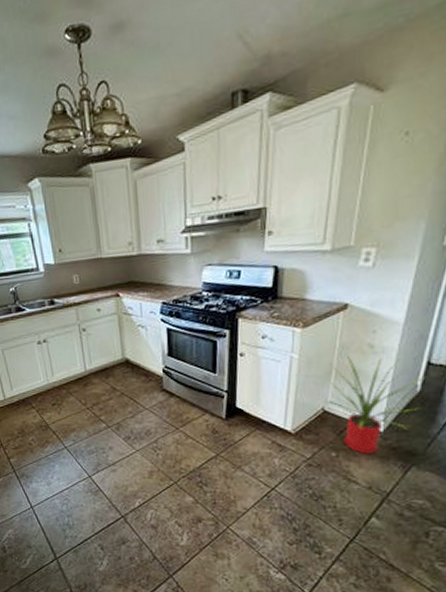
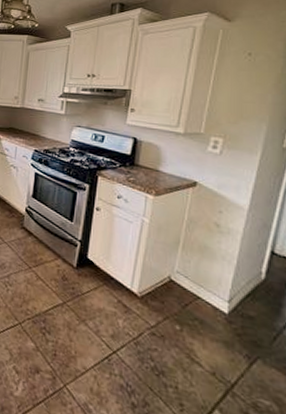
house plant: present [326,356,426,454] -> none [173,230,271,335]

